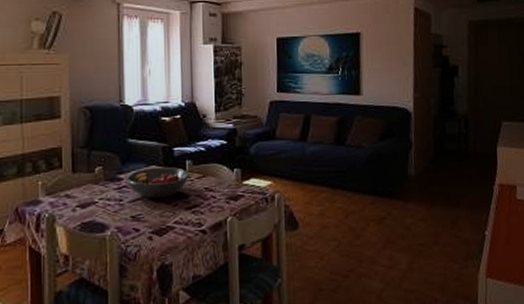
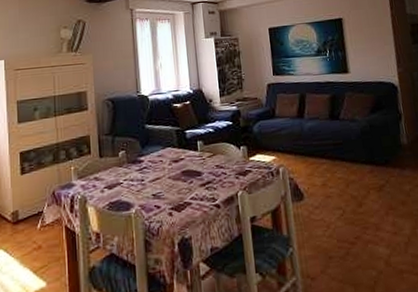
fruit bowl: present [126,166,190,199] -> none [146,147,202,178]

